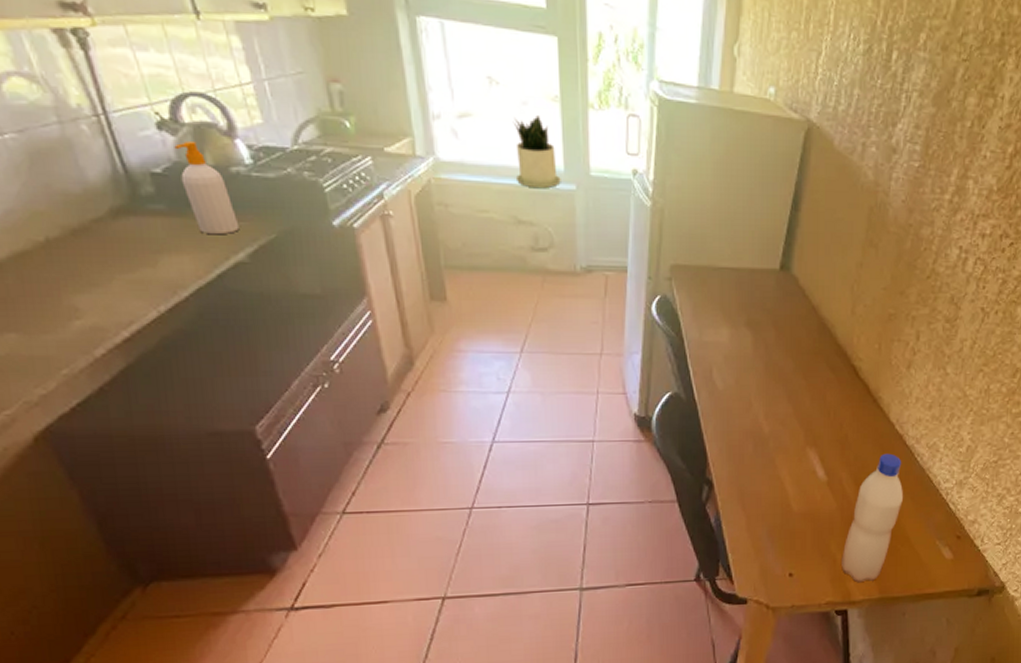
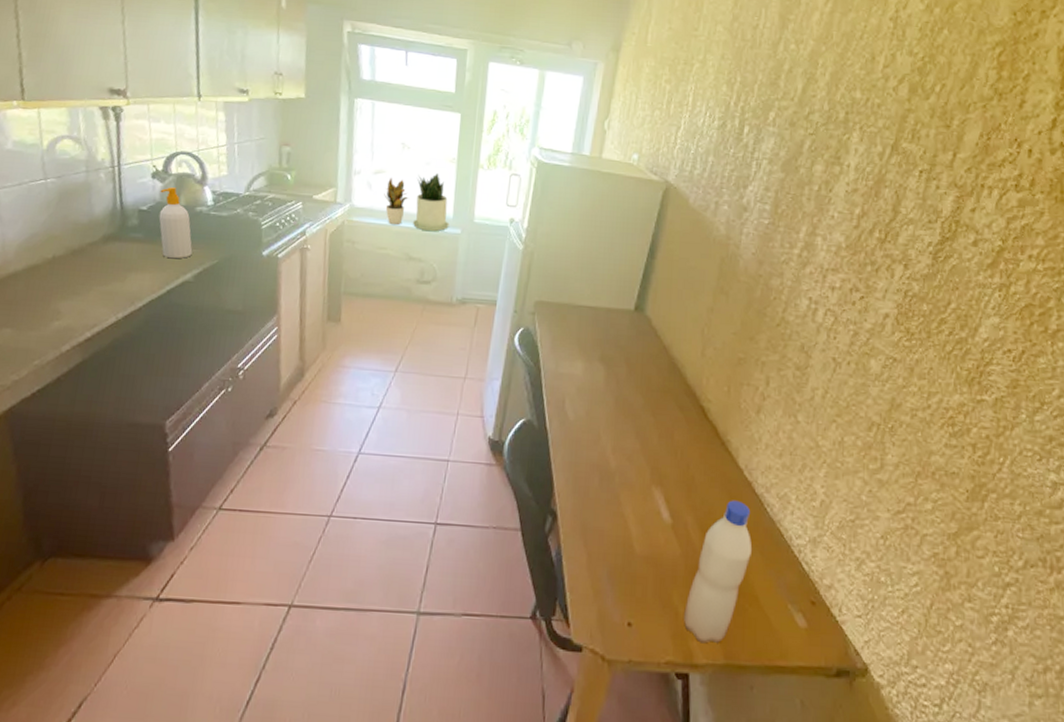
potted plant: none [475,121,507,181] -> present [384,177,409,224]

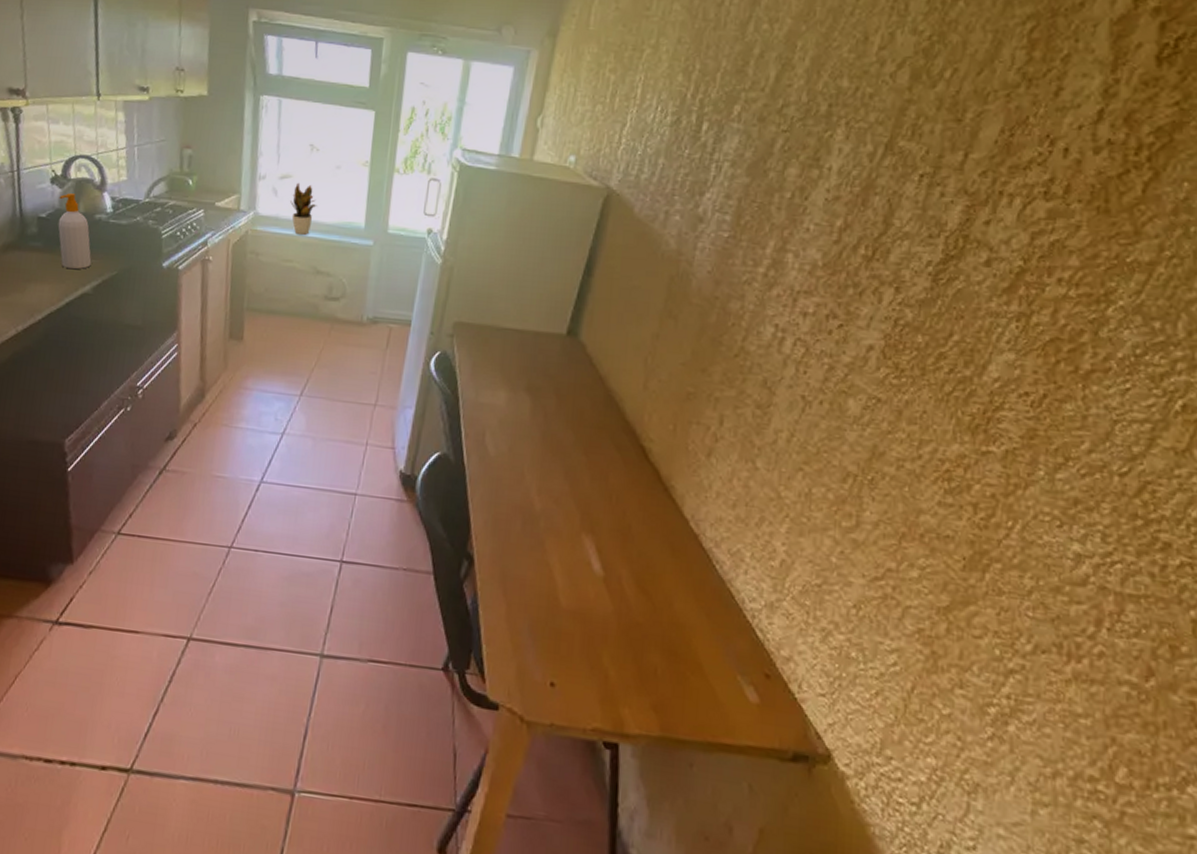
planter: present [412,173,449,231] -> none [320,178,361,242]
water bottle: present [684,500,753,644] -> none [614,554,698,713]

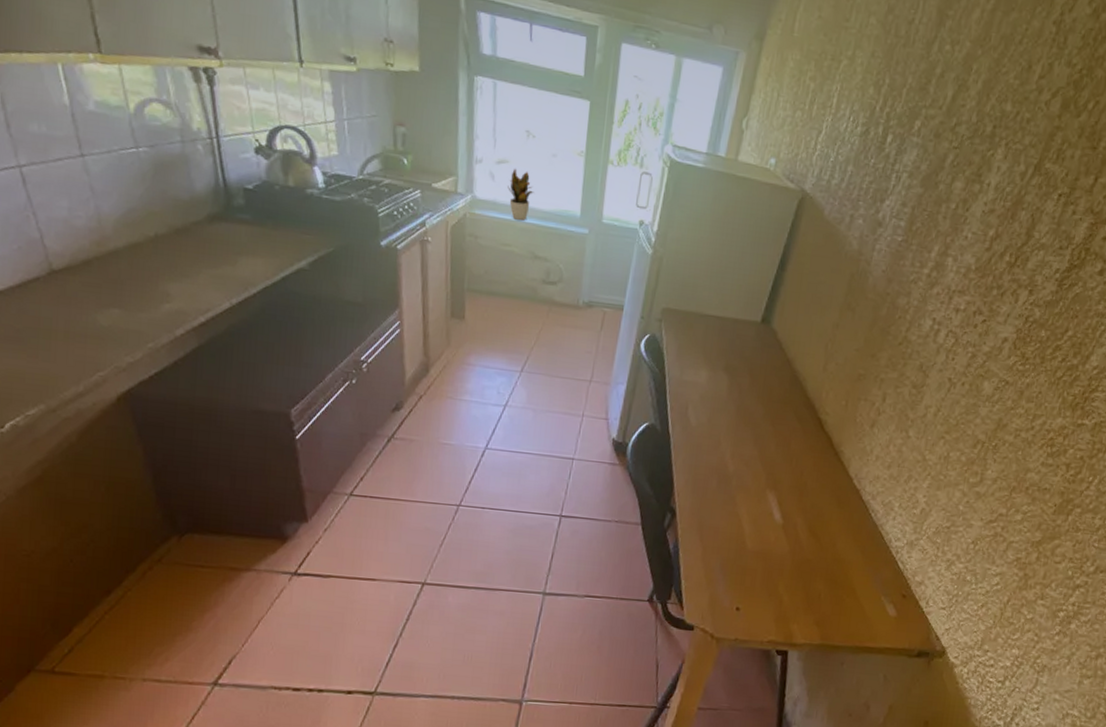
soap bottle: present [57,193,92,270] -> none [265,165,306,245]

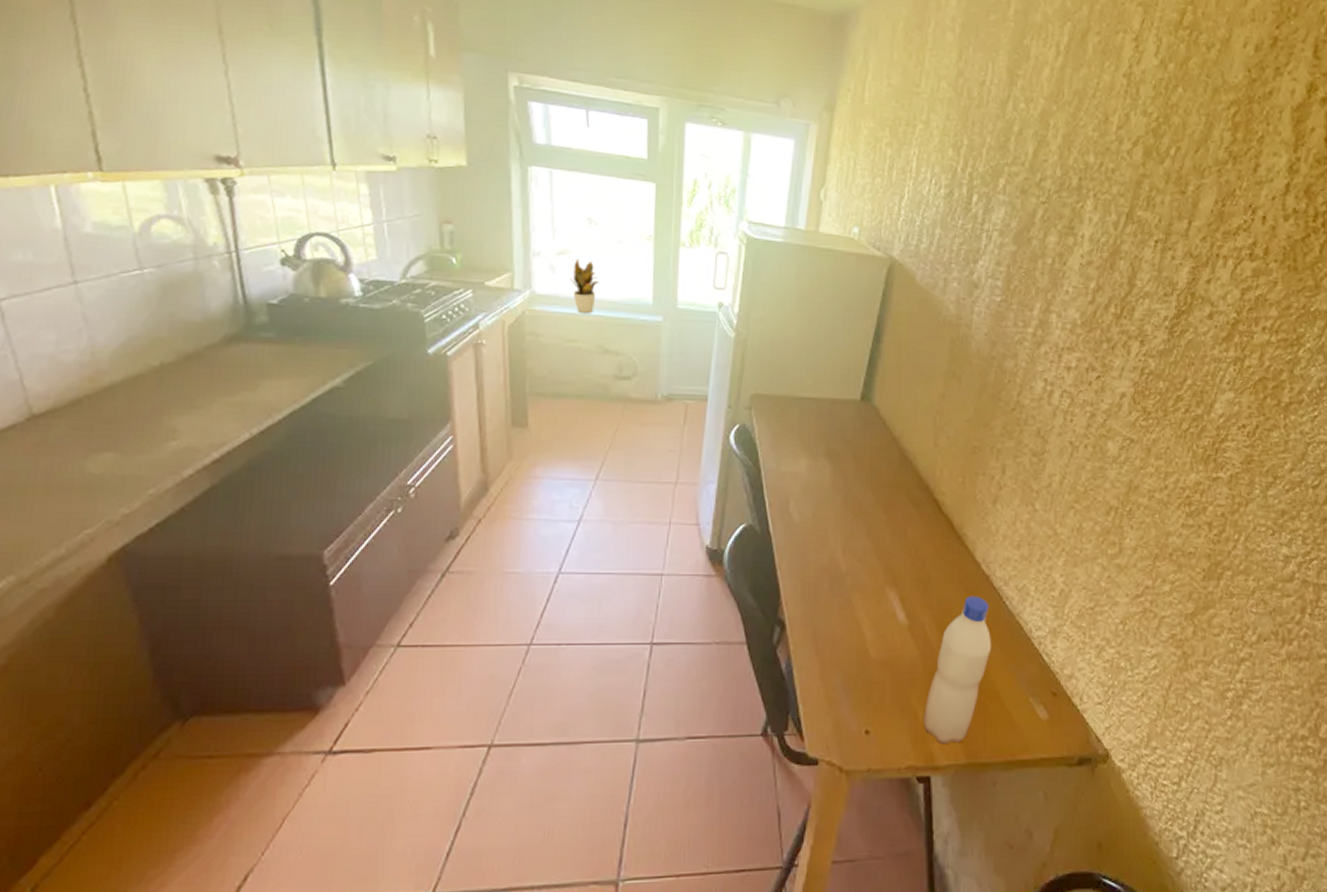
water bottle: none [787,505,856,627] -> present [924,596,992,745]

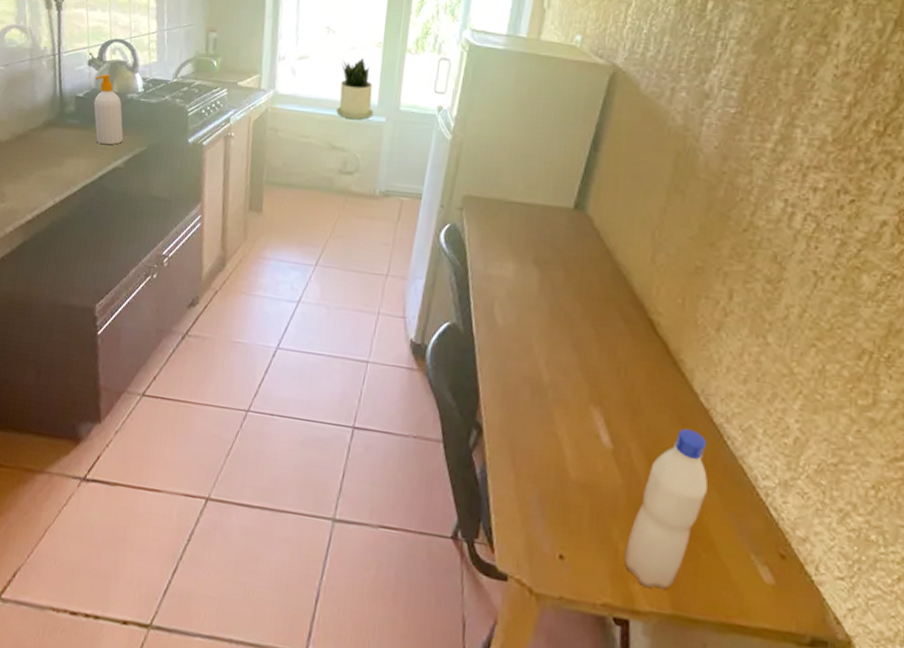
soap bottle: none [293,276,341,362] -> present [93,74,124,145]
potted plant: present [570,258,600,313] -> none [308,62,333,112]
planter: none [605,253,649,319] -> present [335,58,374,119]

